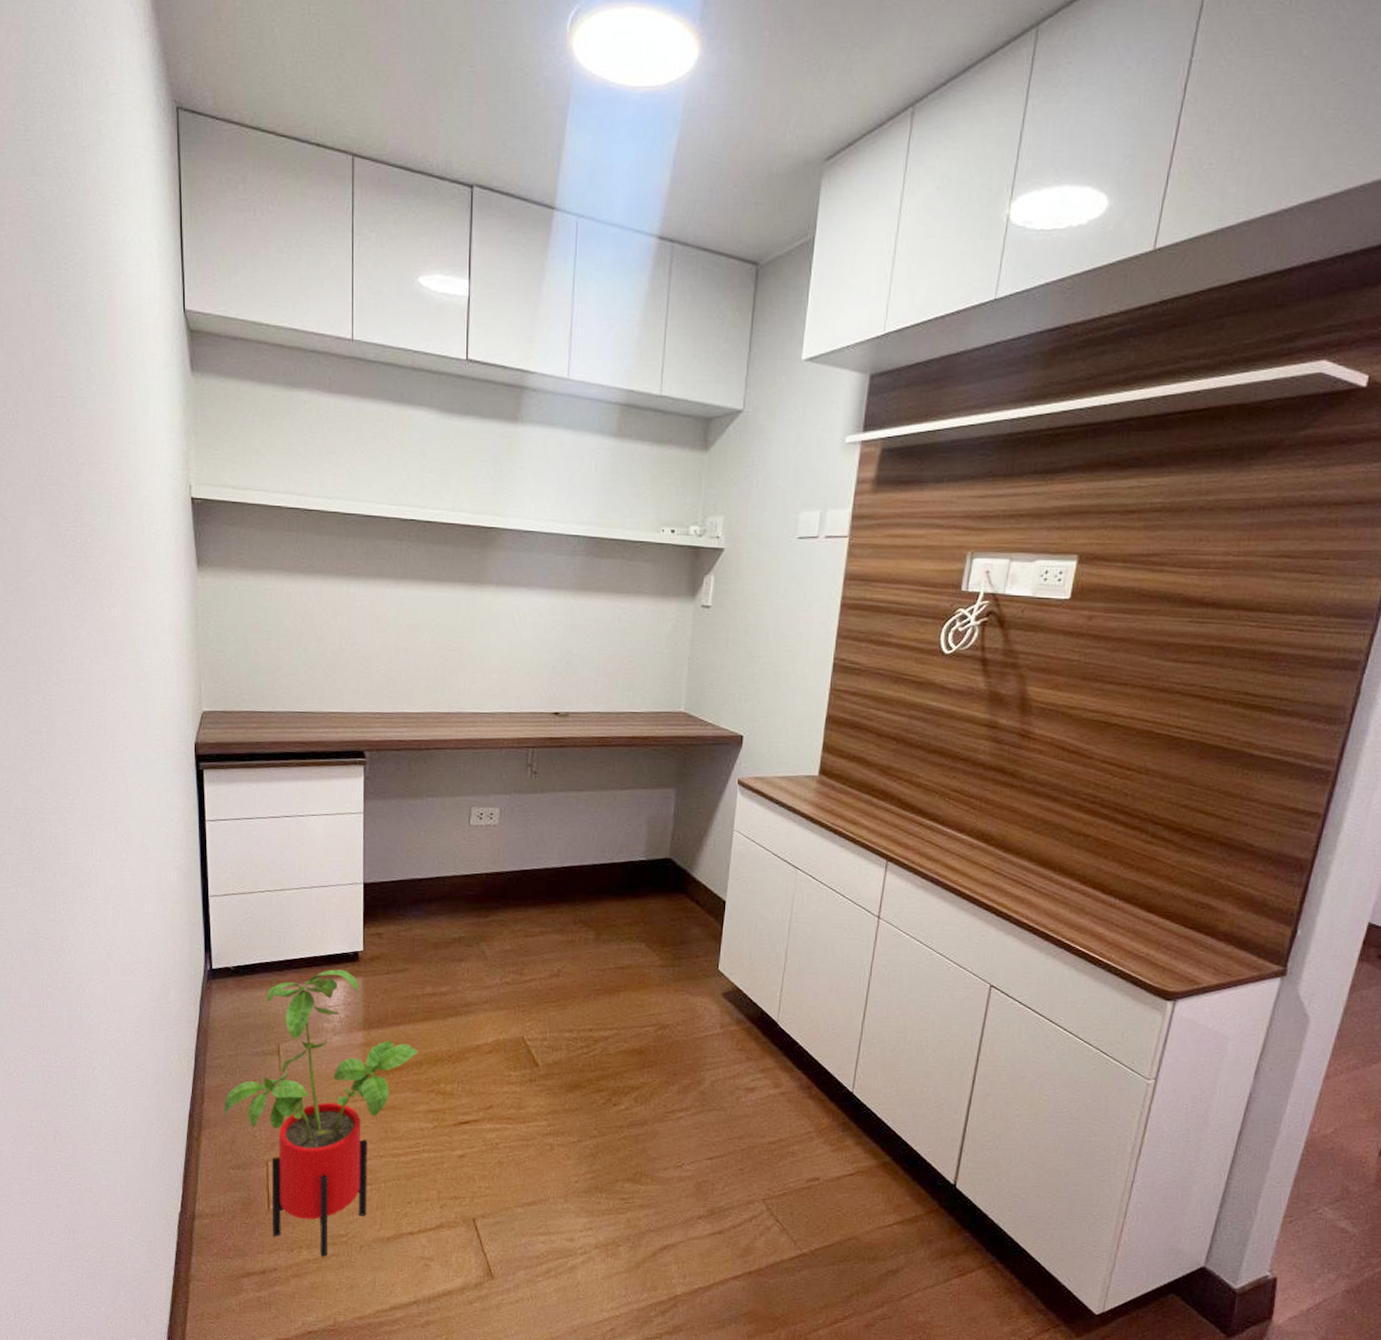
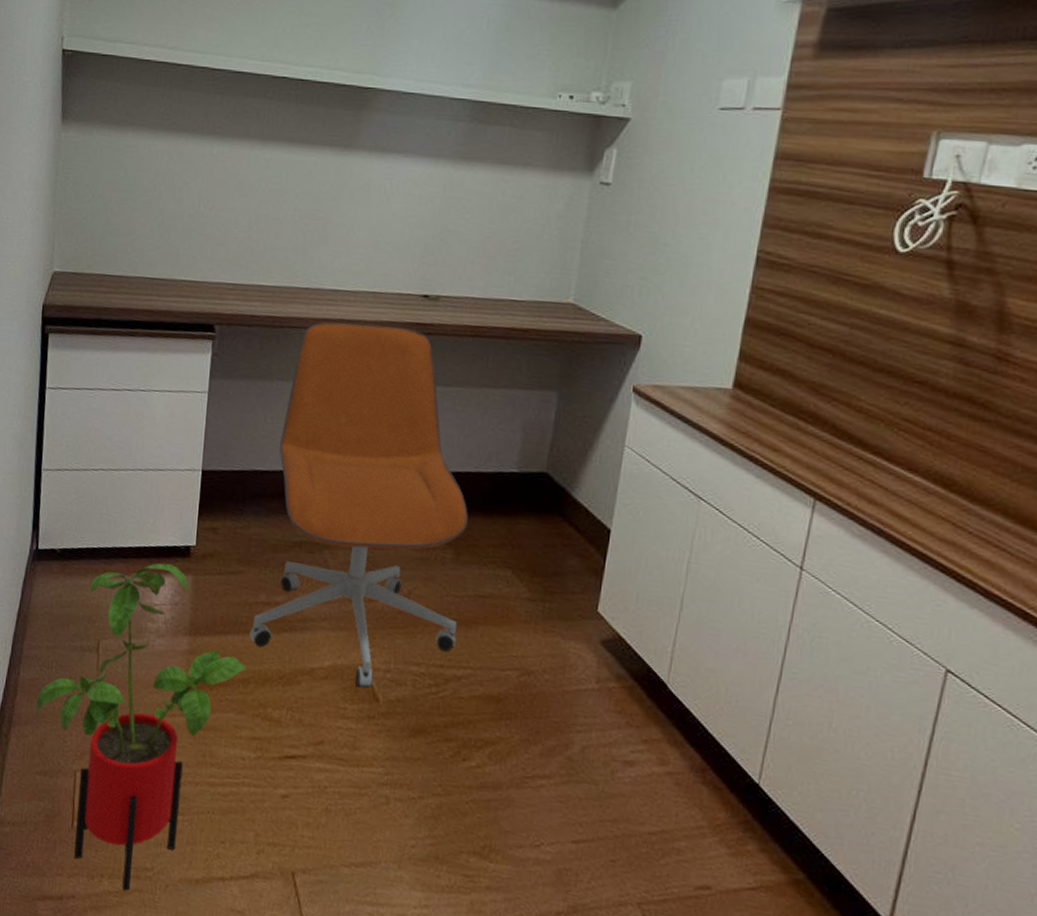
office chair: none [419,741,605,1057] -> present [249,321,468,689]

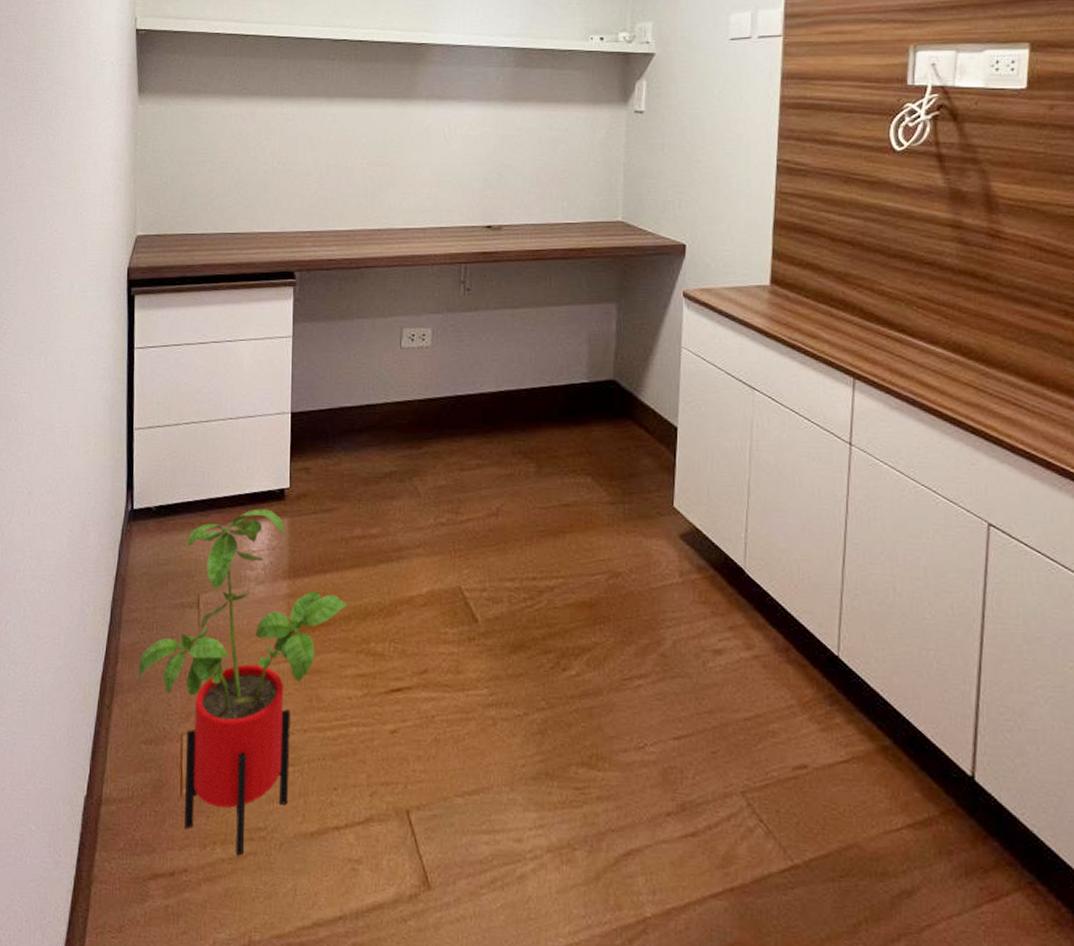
office chair: present [249,321,468,689] -> none [348,257,546,611]

